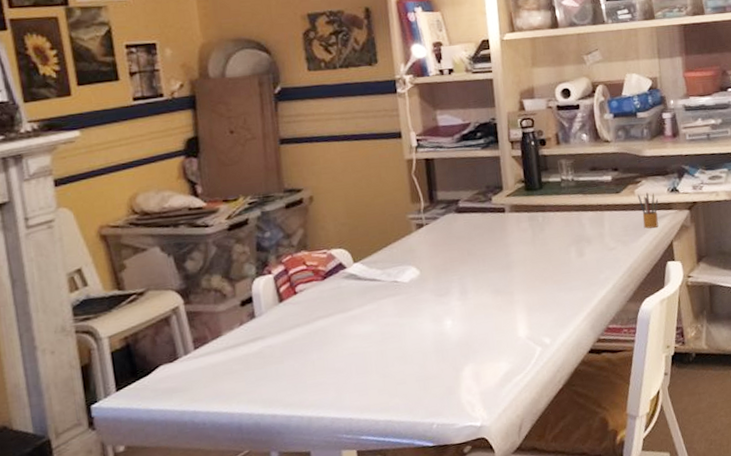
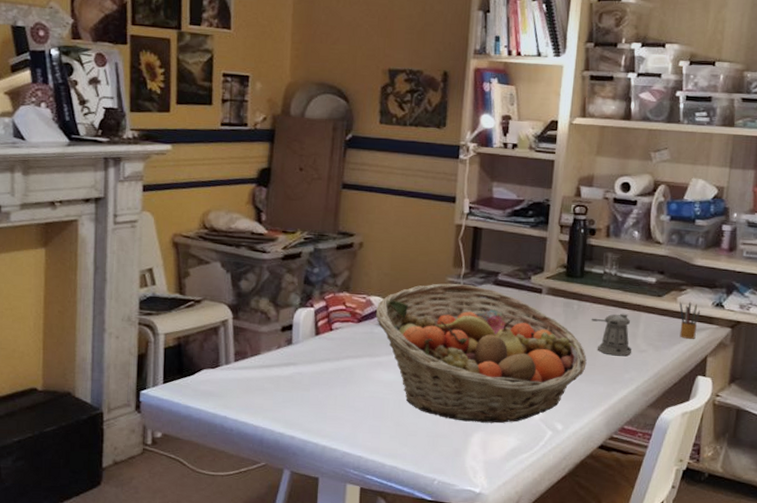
fruit basket: none [339,217,562,359] -> present [375,283,587,424]
pepper shaker: none [557,215,603,260] -> present [591,313,632,356]

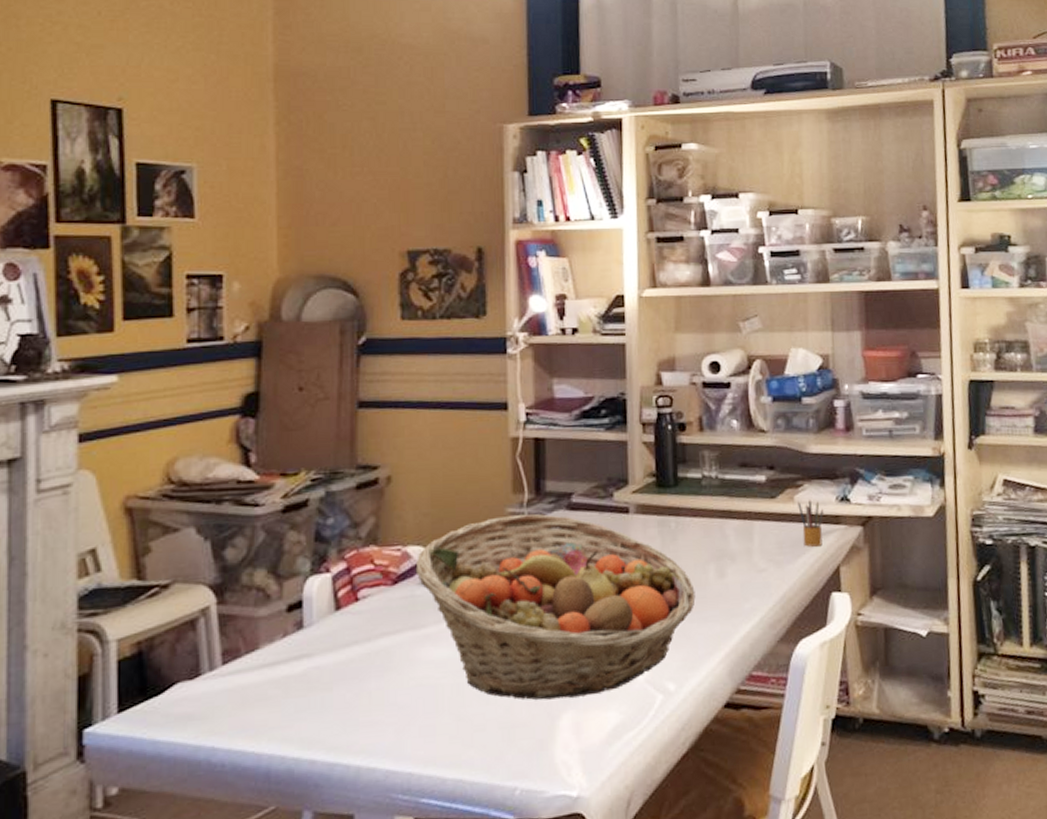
pepper shaker: present [591,313,632,356] -> none [694,524,749,582]

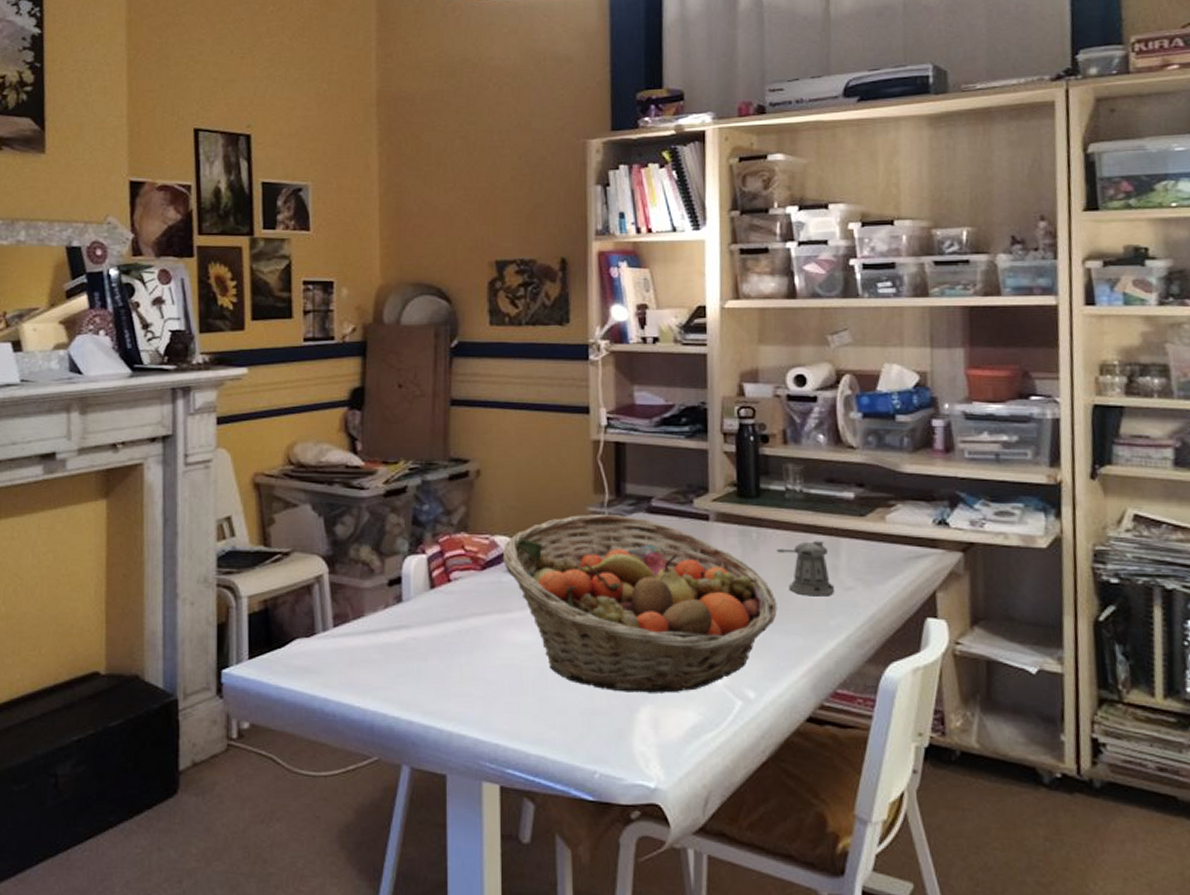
pepper shaker: none [694,524,749,582] -> present [776,540,835,597]
pencil box: present [798,500,824,547] -> none [890,521,919,569]

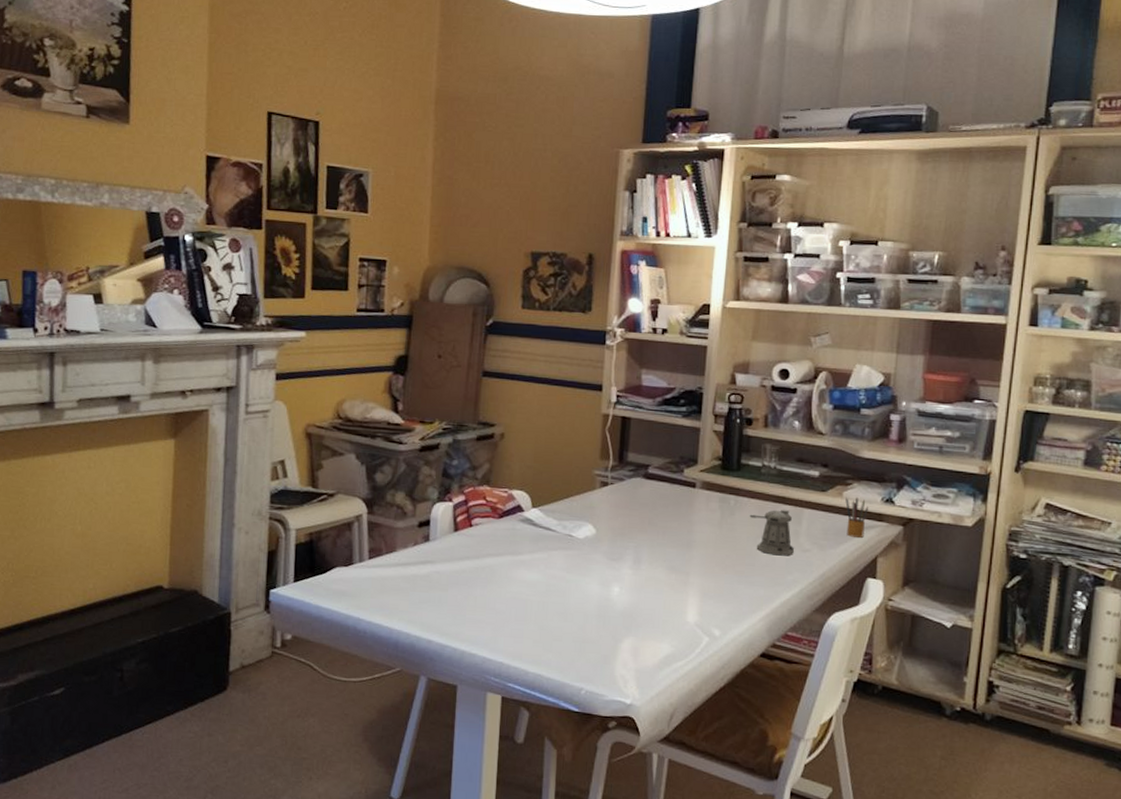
fruit basket: present [502,513,777,693] -> none [517,476,746,628]
pencil box: none [890,521,919,569] -> present [845,497,869,538]

